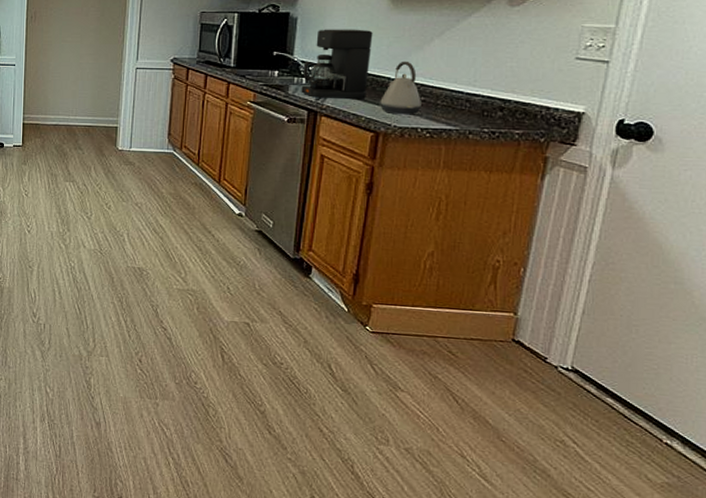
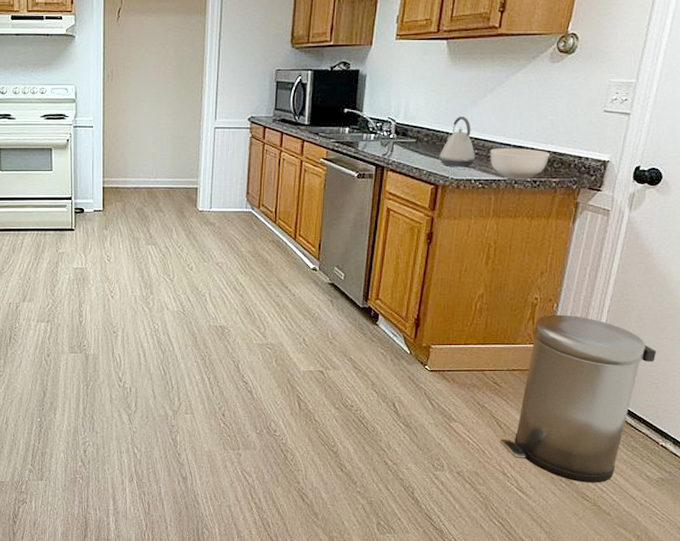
coffee maker: present [301,29,373,100] -> none [369,85,434,154]
bowl: none [439,96,512,130] -> present [490,148,551,180]
pedal bin: none [457,280,654,480] -> present [500,314,656,483]

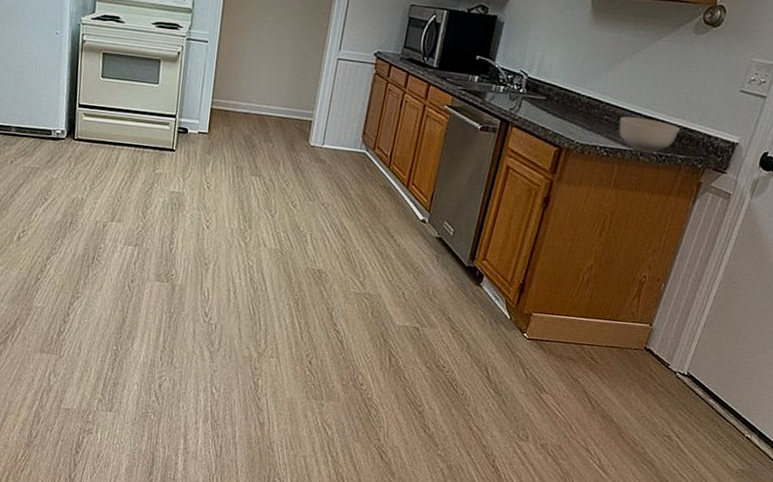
kettle: present [439,116,475,168] -> none [567,78,605,133]
pedal bin: present [500,314,656,483] -> none [588,294,756,469]

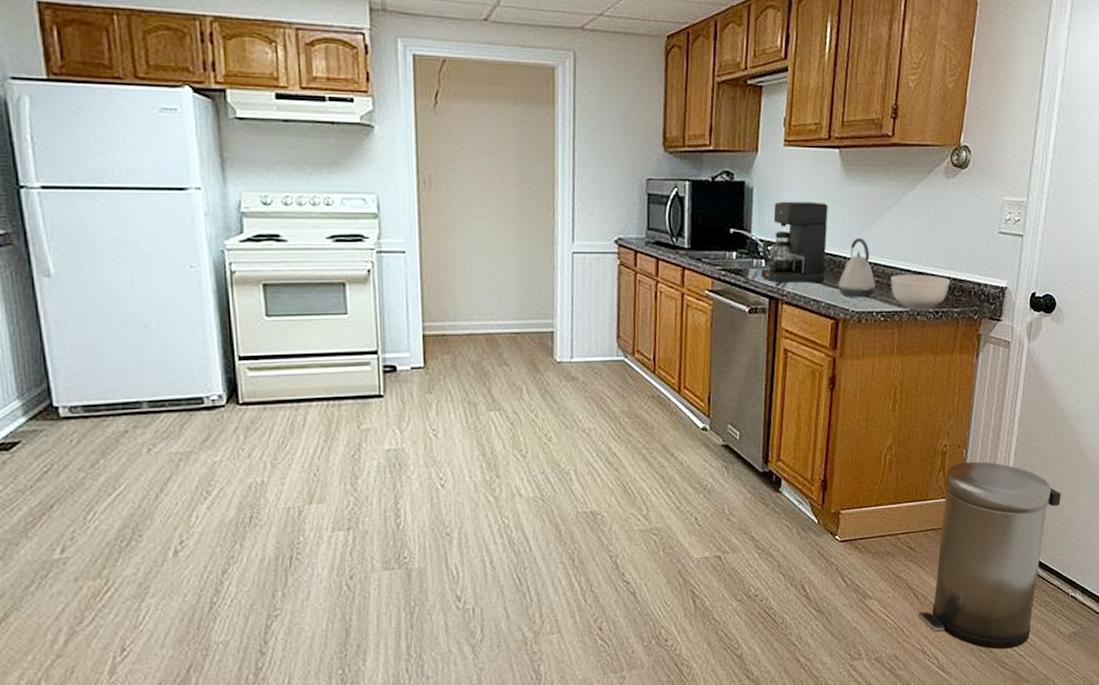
coffee maker: none [497,37,572,114] -> present [761,201,828,284]
kettle: none [567,78,605,133] -> present [838,237,875,298]
pedal bin: none [588,294,756,469] -> present [918,461,1061,649]

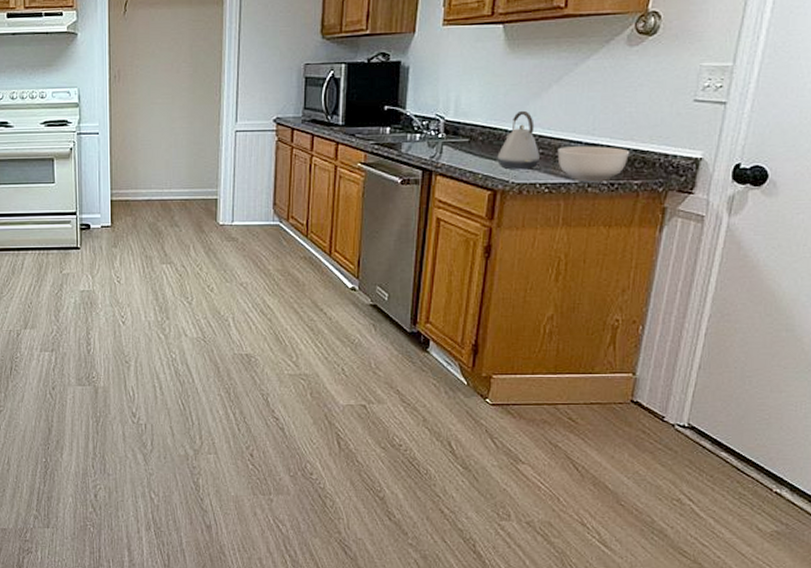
coffee maker: present [761,201,828,284] -> none [414,77,489,157]
pedal bin: present [918,461,1061,649] -> none [577,338,766,537]

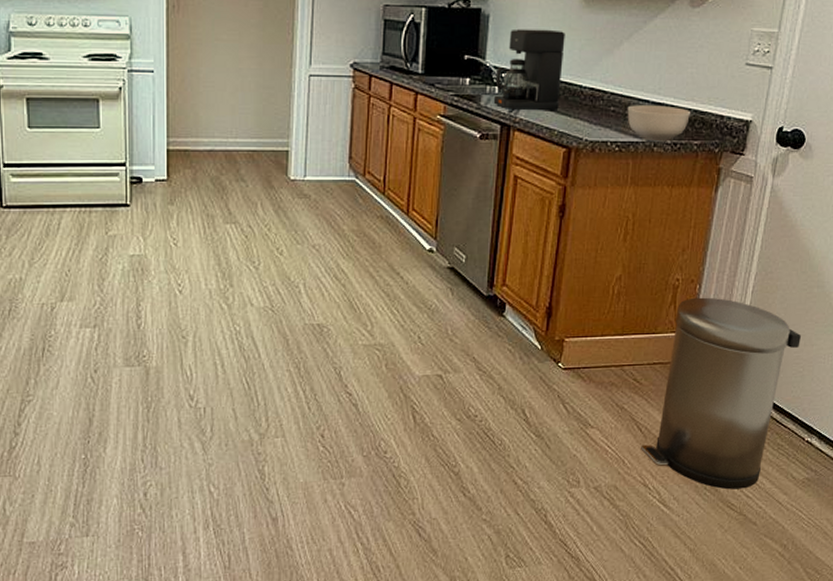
coffee maker: none [414,77,489,157] -> present [493,29,565,111]
kettle: present [497,110,540,170] -> none [572,66,611,127]
pedal bin: none [577,338,766,537] -> present [641,297,801,490]

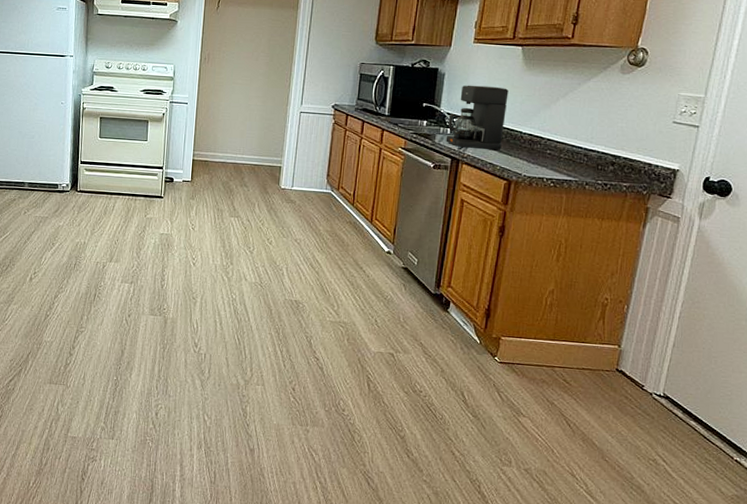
bowl: present [627,105,691,142] -> none [561,150,621,182]
pedal bin: present [641,297,801,490] -> none [569,316,729,495]

